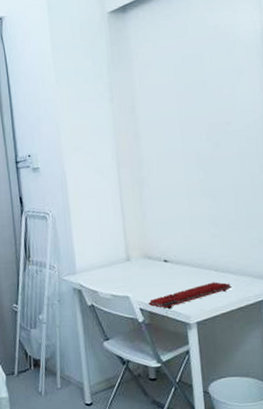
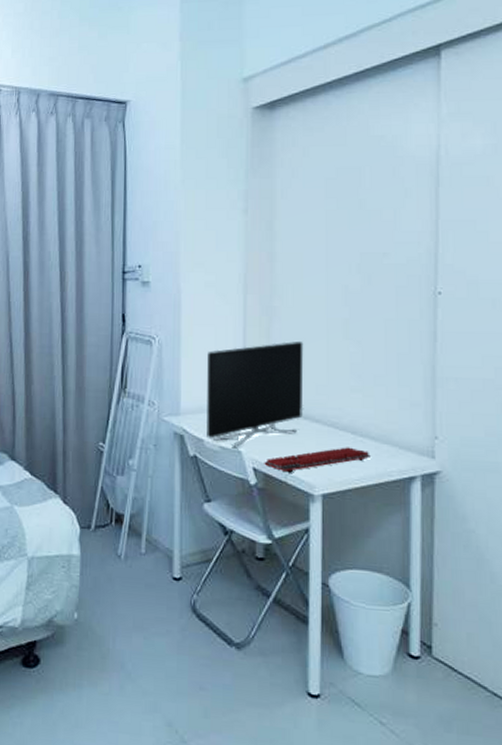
monitor: none [93,202,175,295] -> present [207,342,304,449]

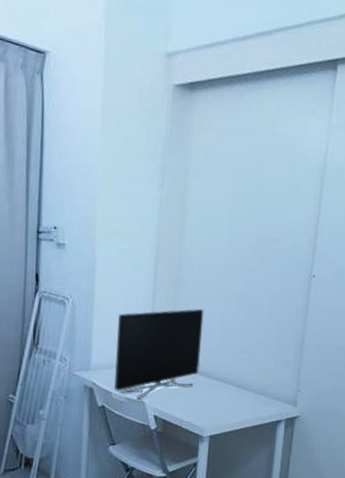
keyboard: present [264,447,371,473] -> none [164,398,250,419]

